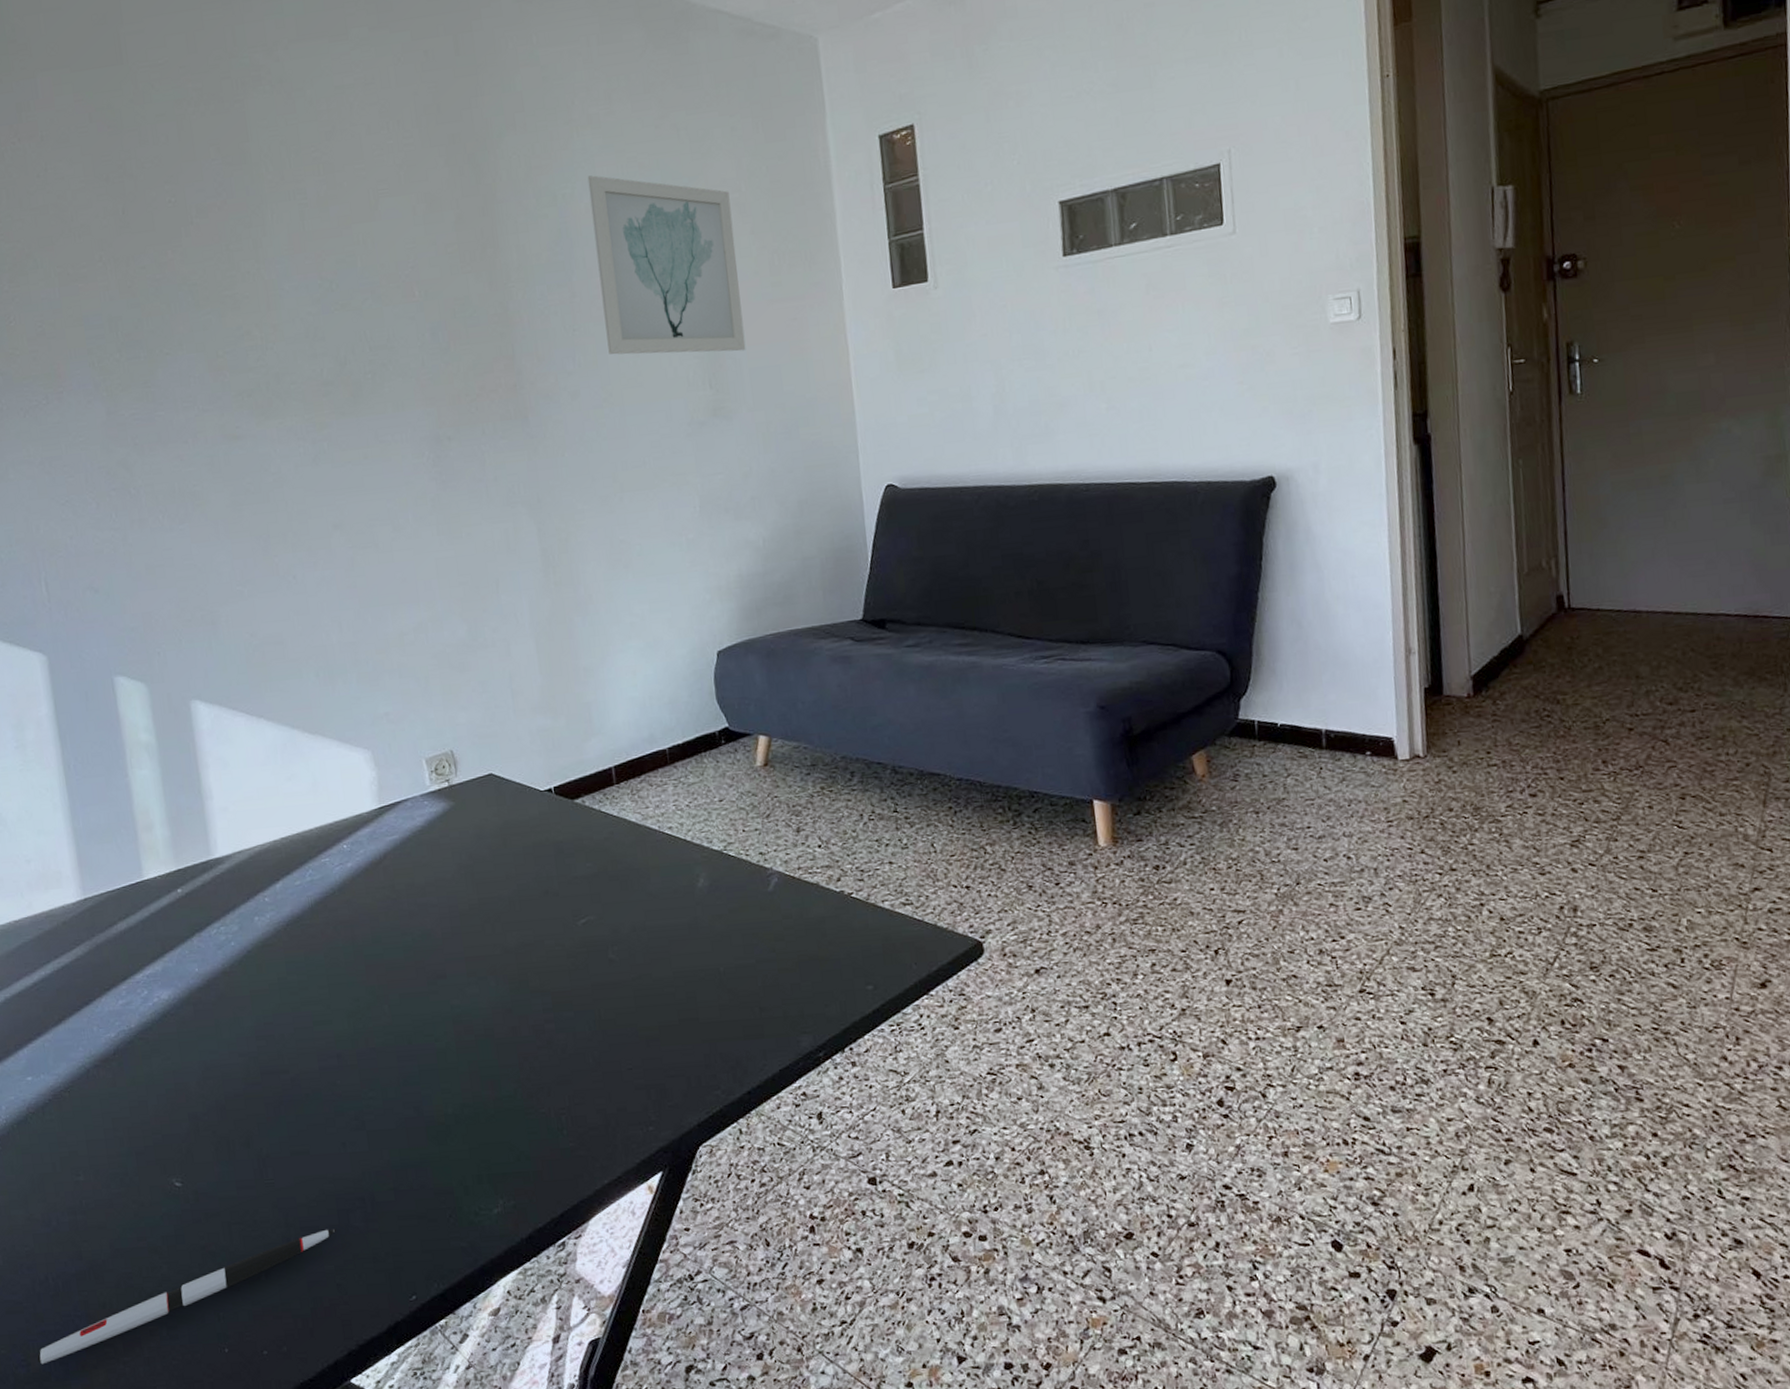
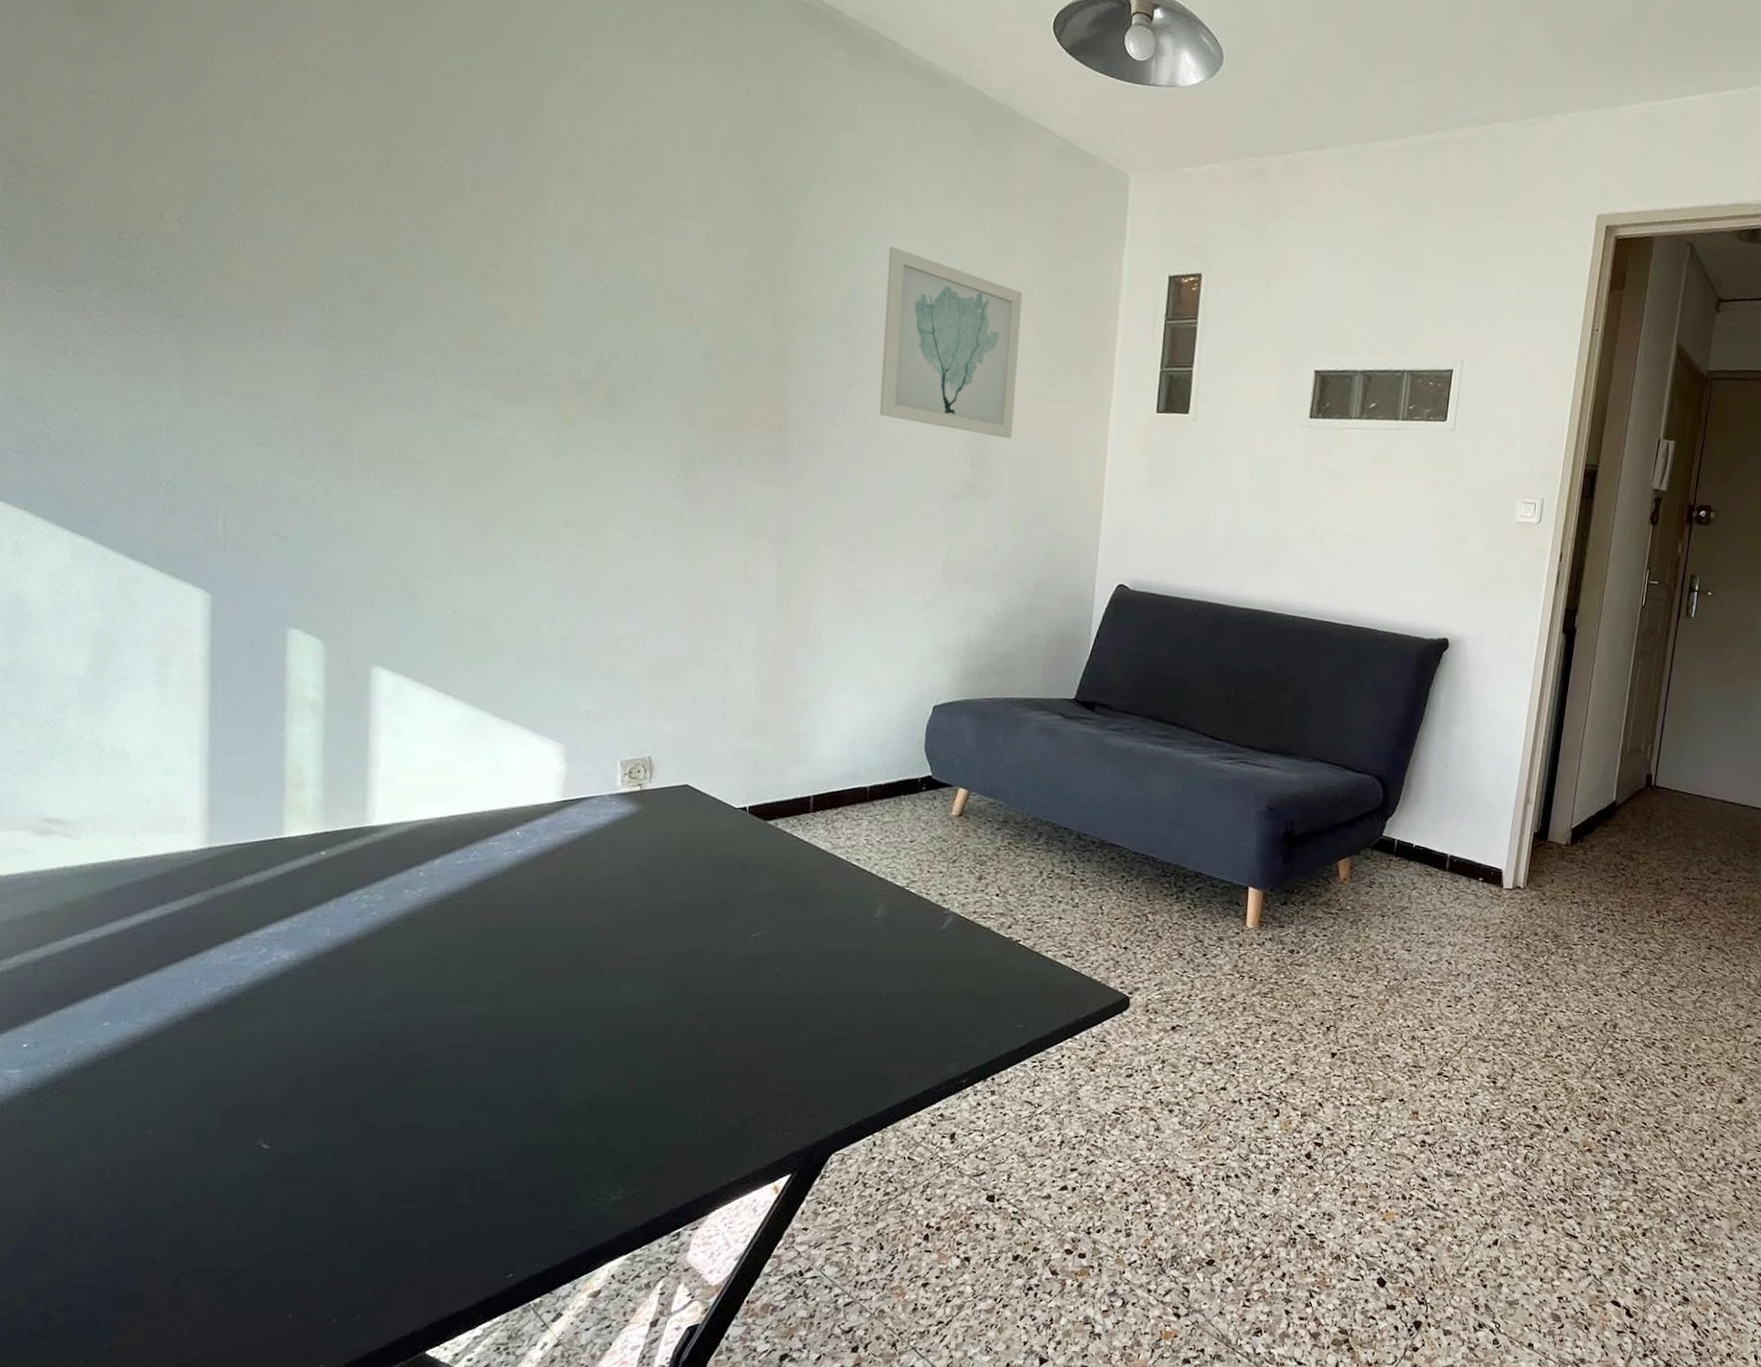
pen: present [37,1228,337,1365] -> none [61,1203,439,1319]

